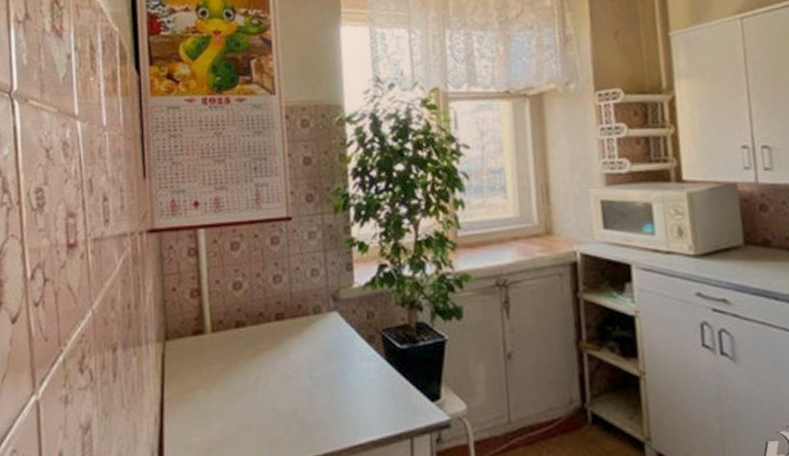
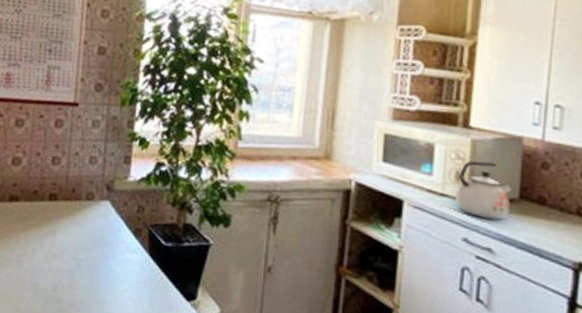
kettle: none [681,212,738,270] -> present [455,161,512,220]

